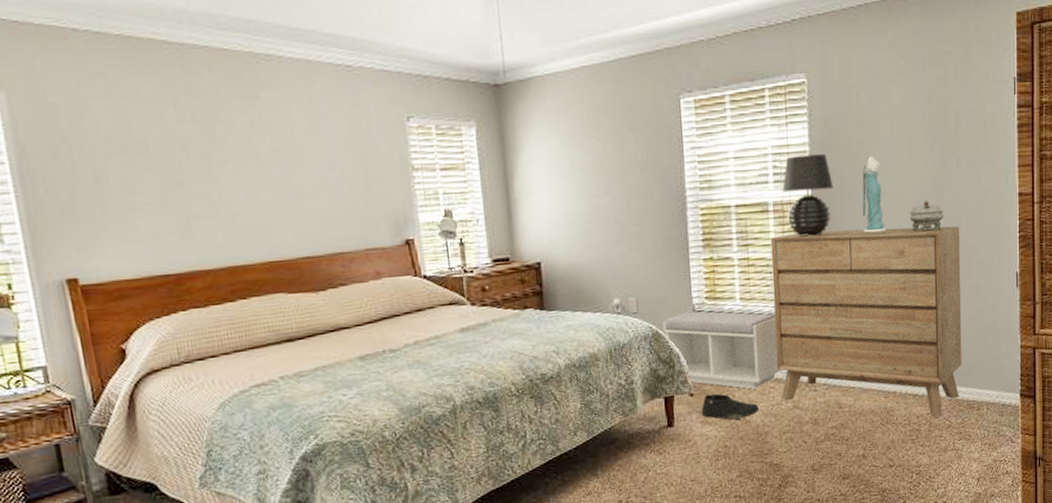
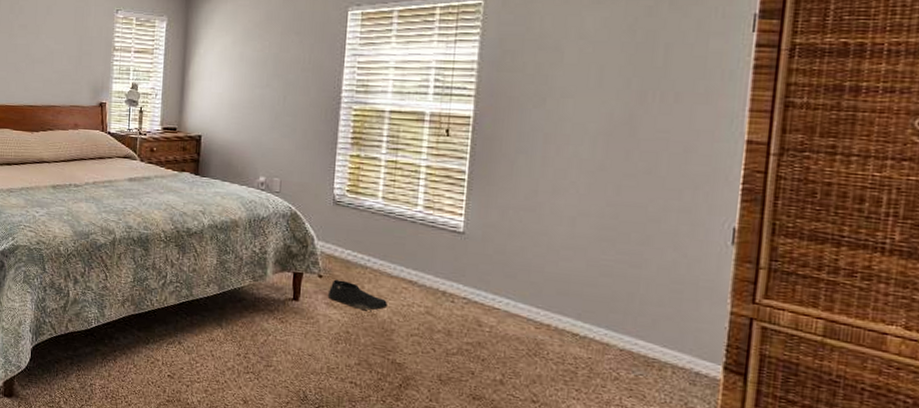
bench: present [663,311,781,389] -> none [302,200,418,286]
dresser: present [770,225,962,418] -> none [412,144,658,367]
table lamp: present [782,154,834,237] -> none [442,72,501,151]
dress: present [862,155,887,233] -> none [530,80,561,158]
decorative box: present [909,201,944,232] -> none [590,134,638,166]

